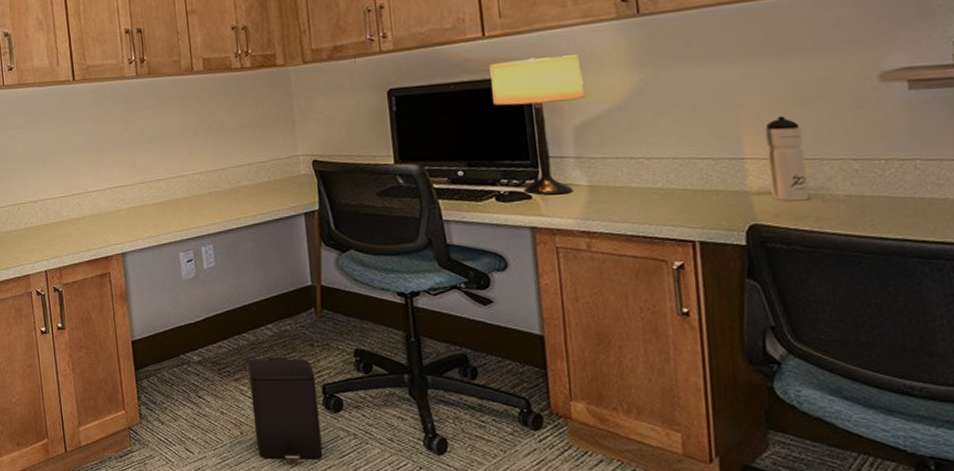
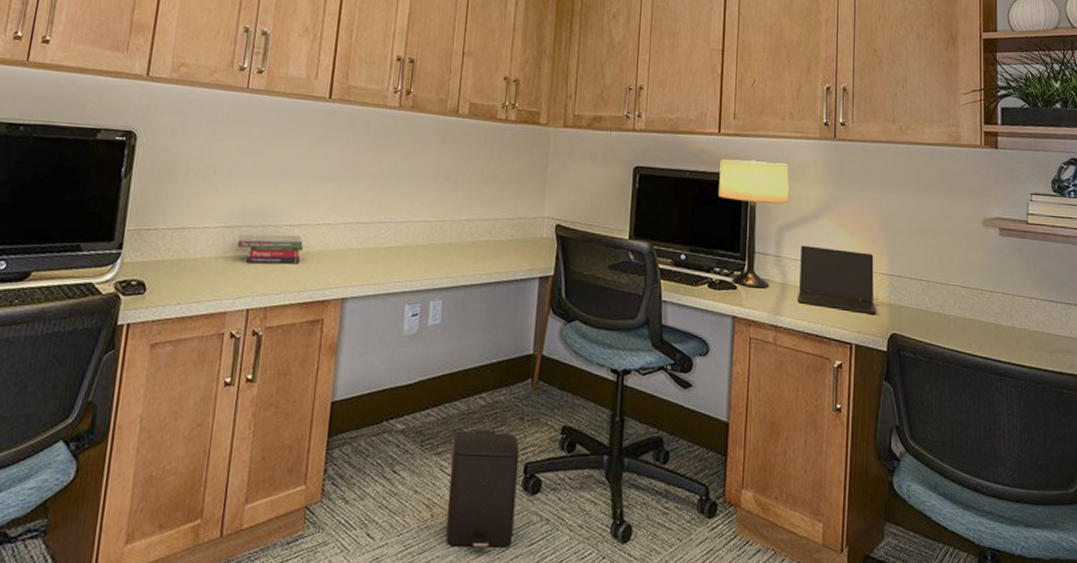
books: none [24,204,79,234] -> present [237,233,303,265]
laptop: none [608,137,726,207] -> present [796,245,877,315]
water bottle: present [765,115,810,202] -> none [908,243,932,317]

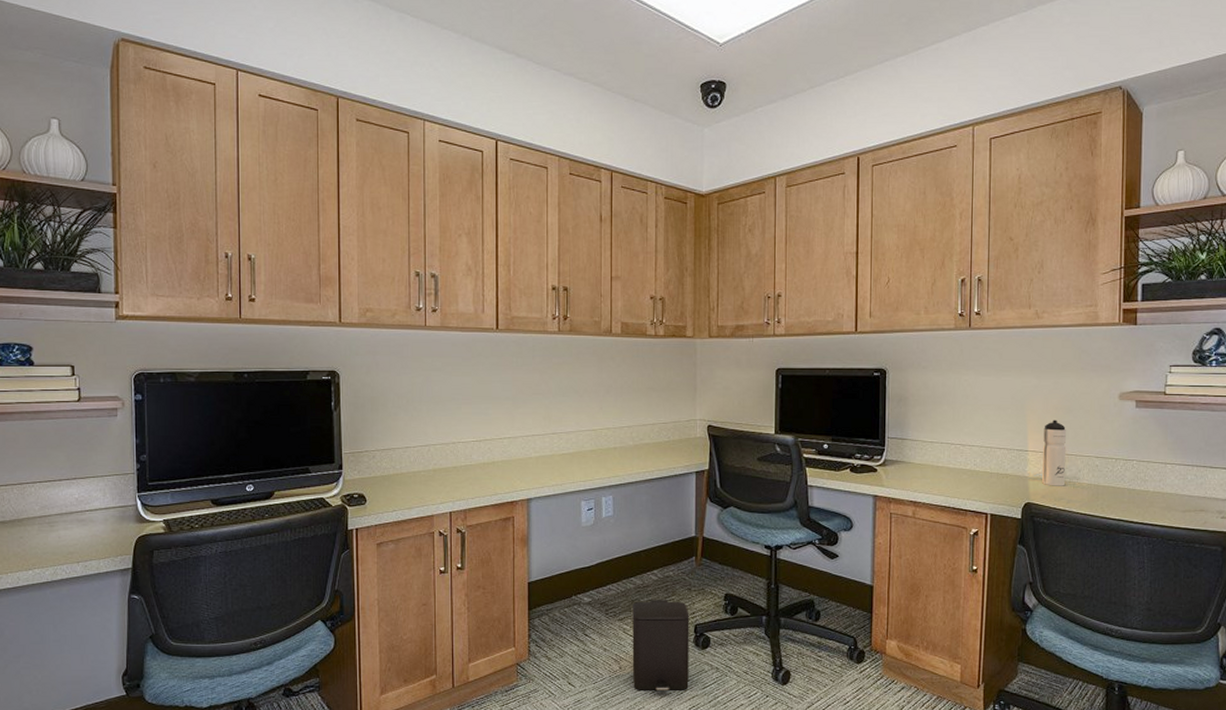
books: present [237,233,303,265] -> none [434,449,489,475]
table lamp: present [717,159,789,289] -> none [856,354,925,470]
laptop: present [796,245,877,315] -> none [934,429,1012,487]
water bottle: none [908,243,932,317] -> present [1042,419,1067,486]

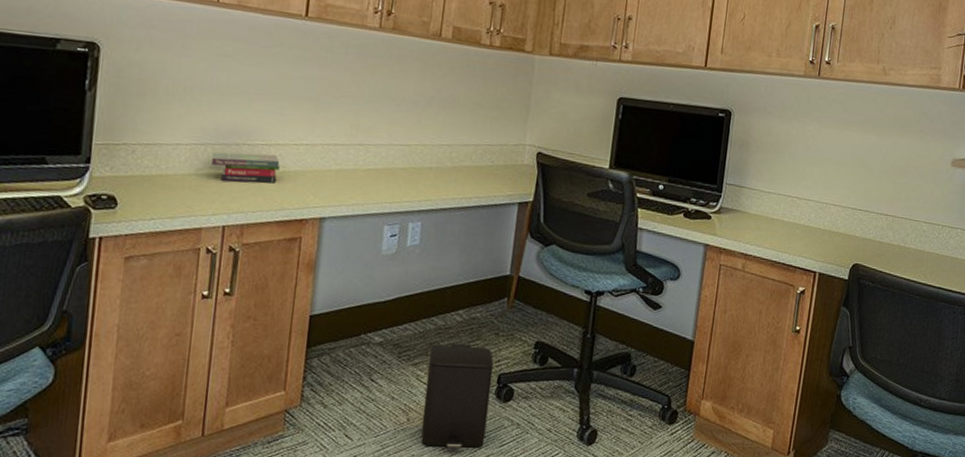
books: none [434,449,489,475] -> present [211,151,280,184]
water bottle: present [1042,419,1067,486] -> none [872,180,900,250]

